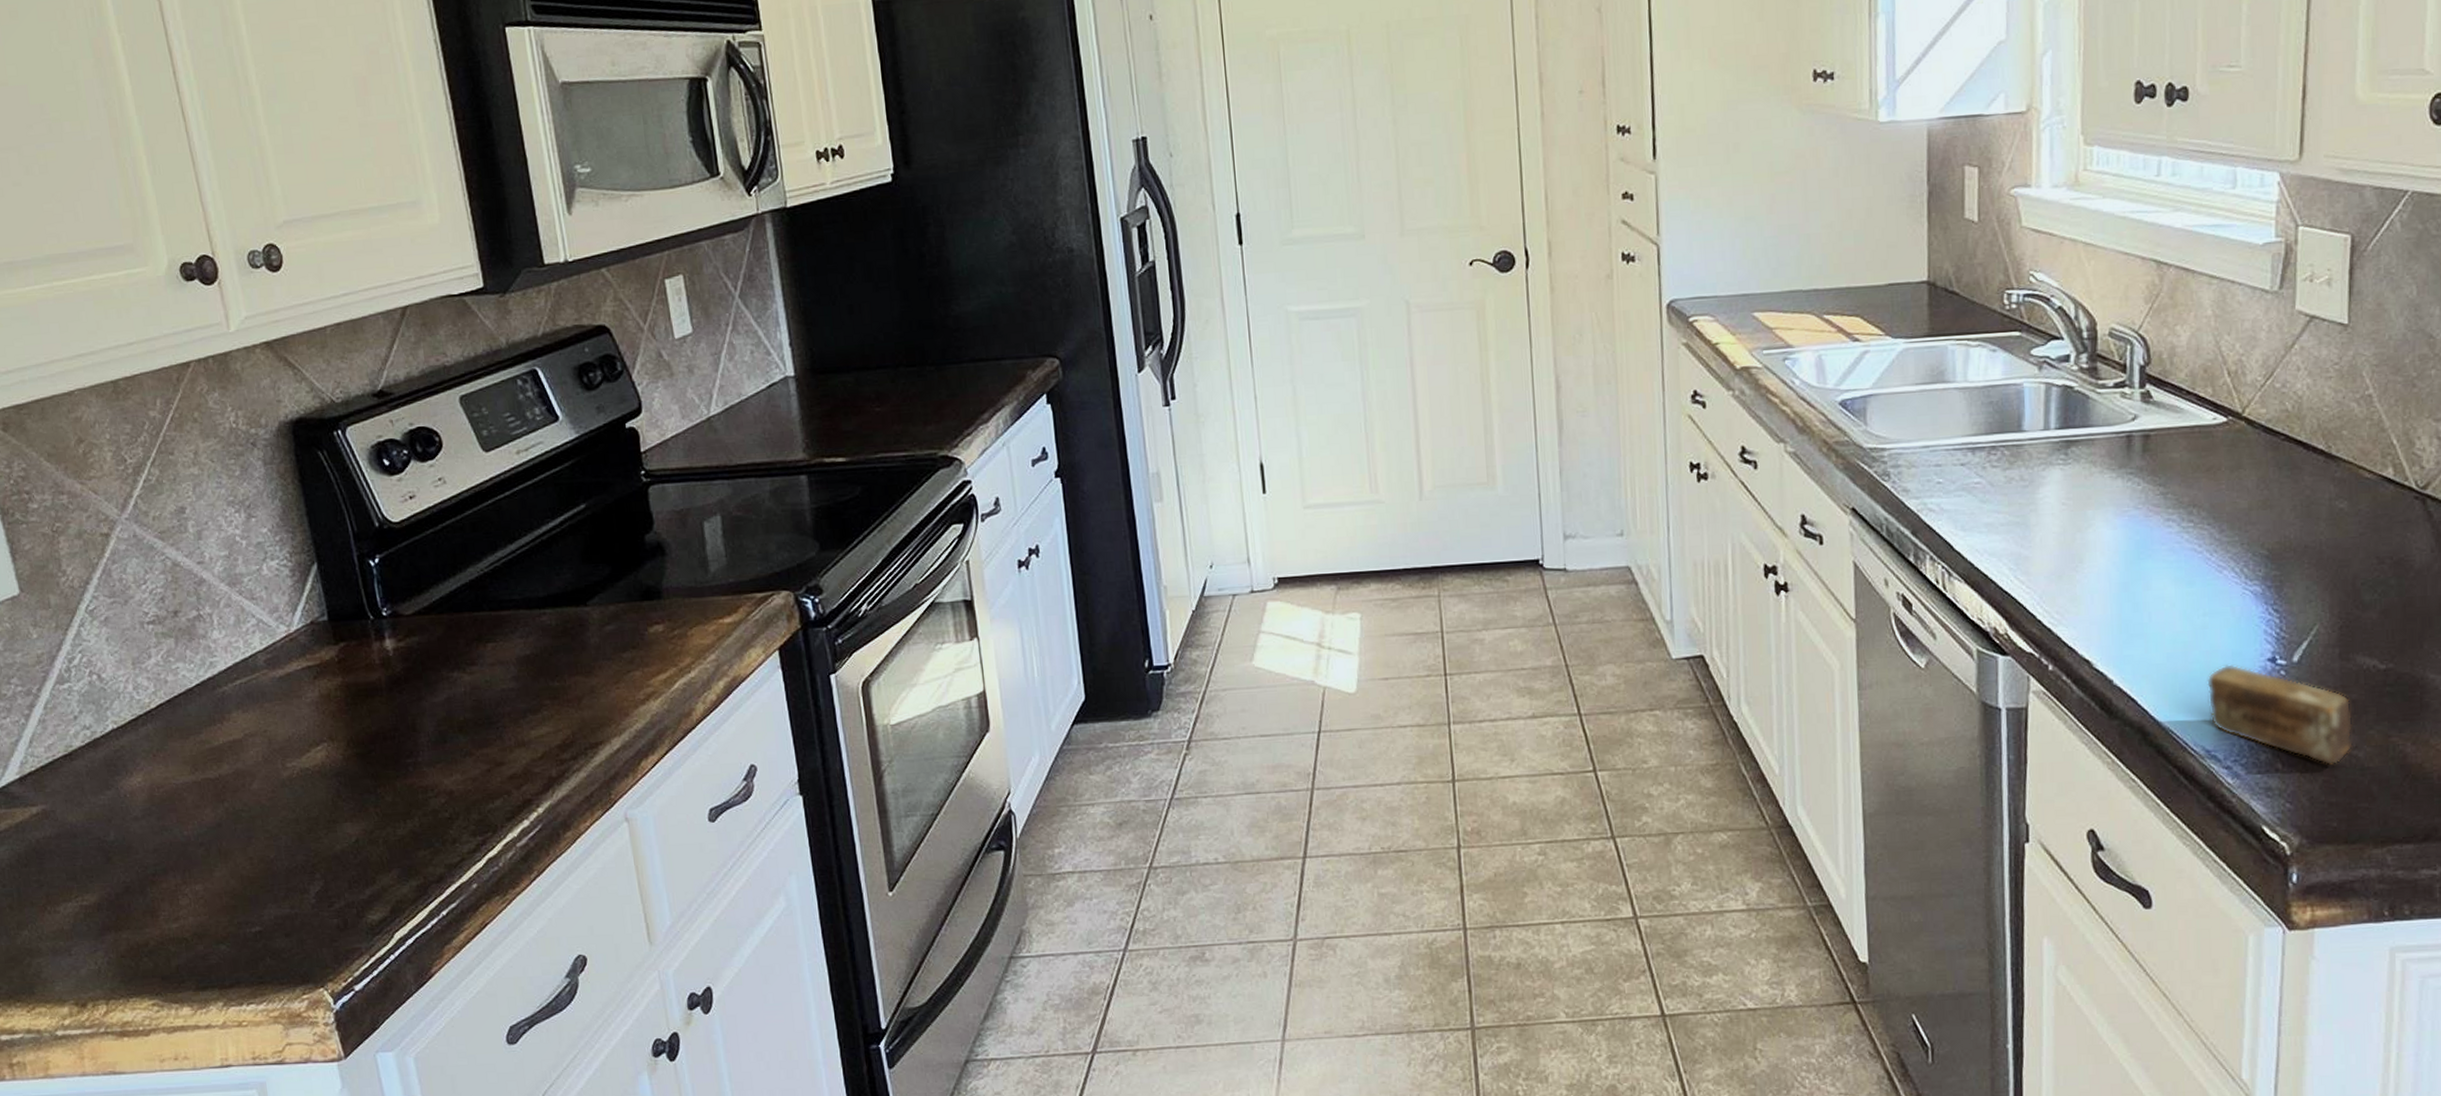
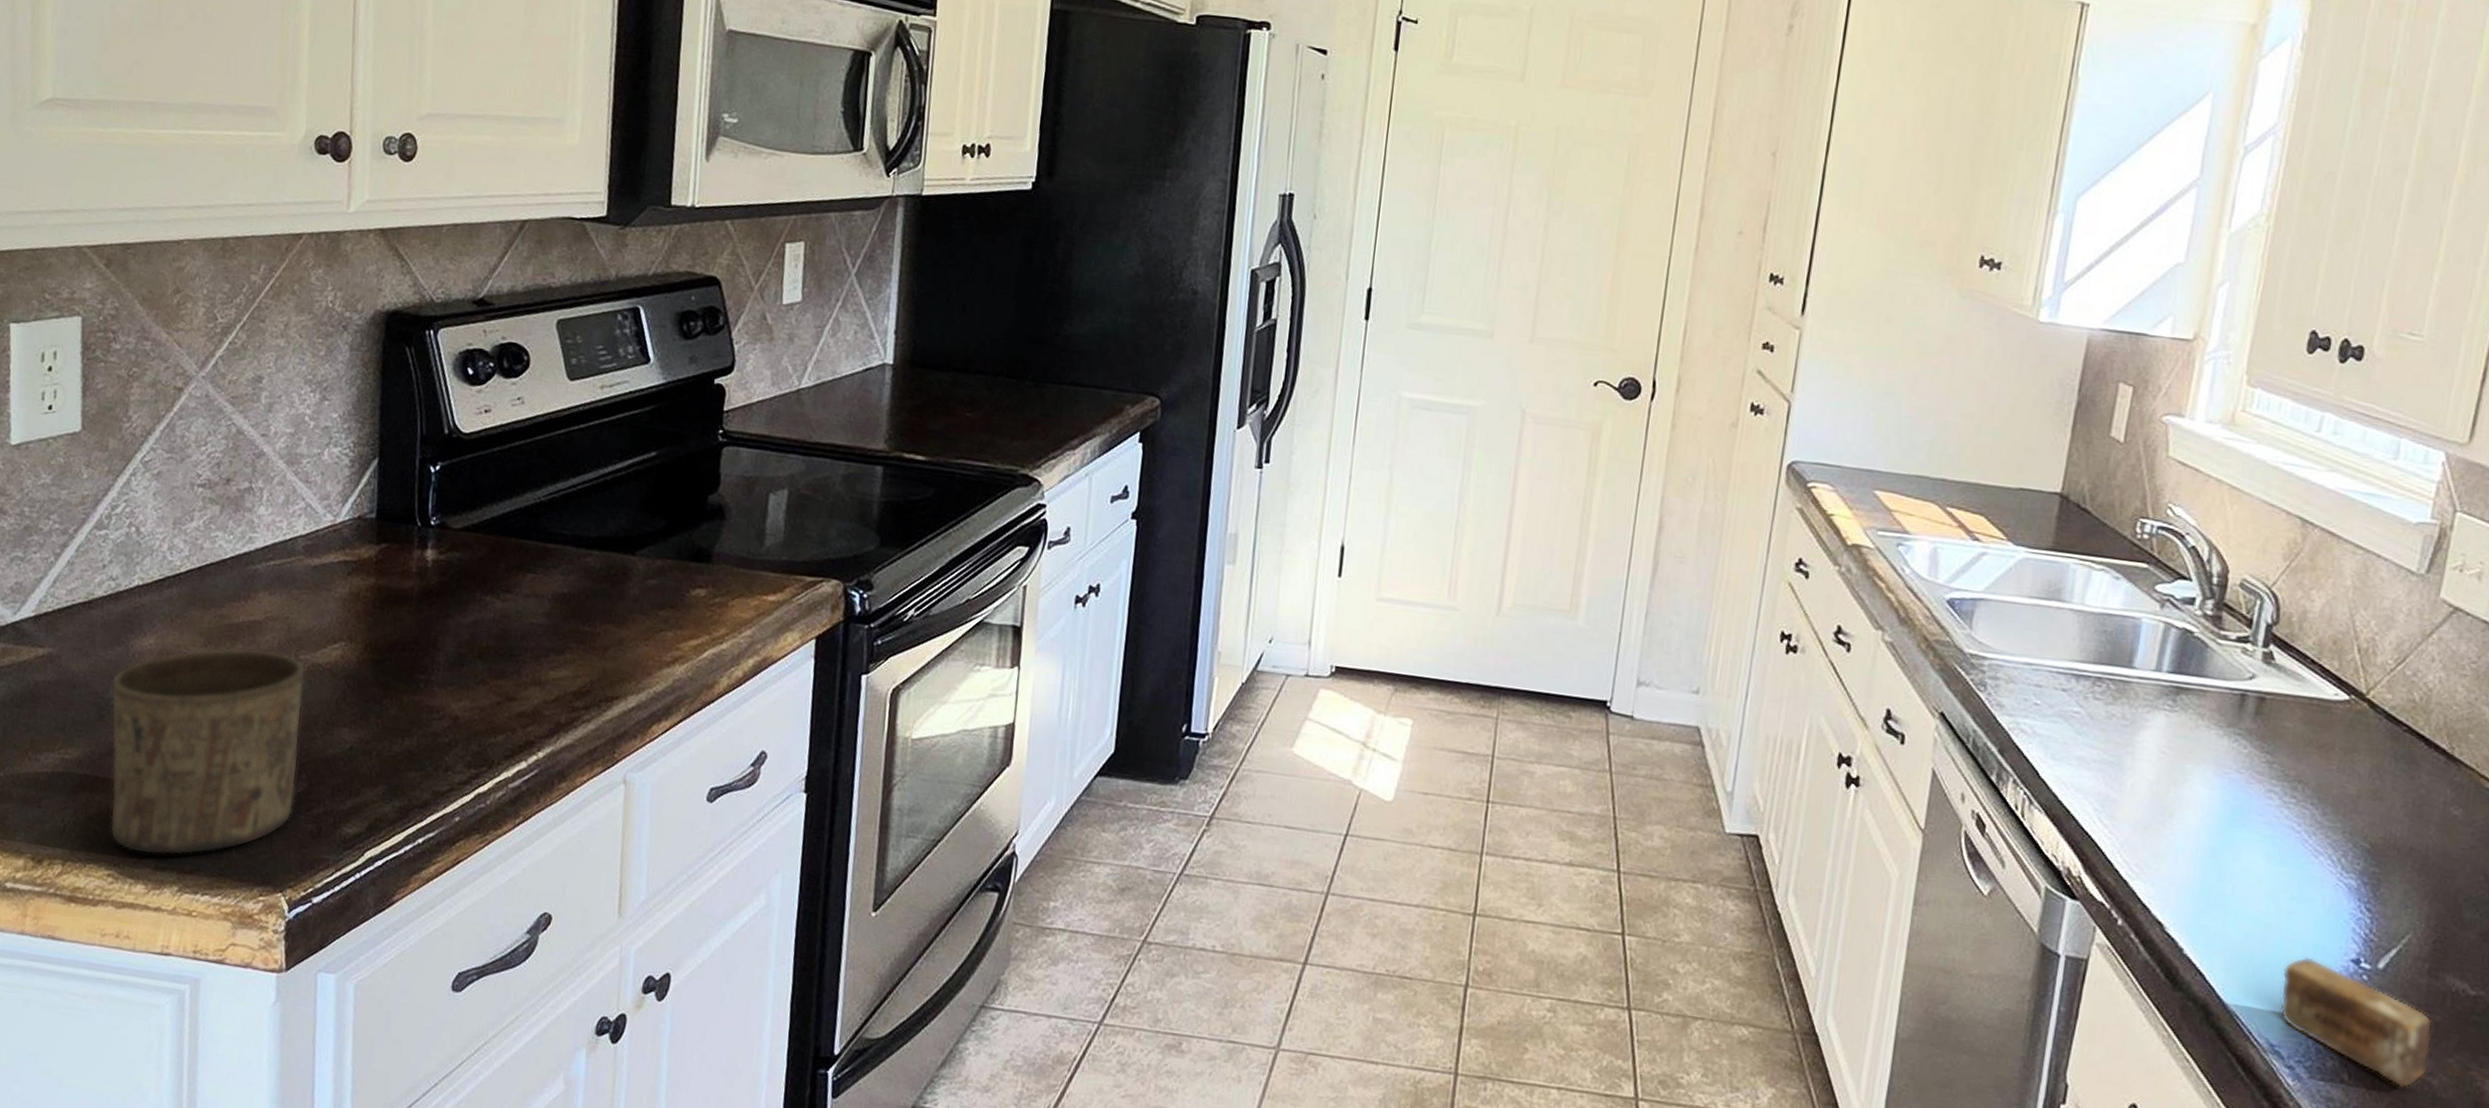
cup: none [109,765,316,979] -> present [110,649,306,855]

